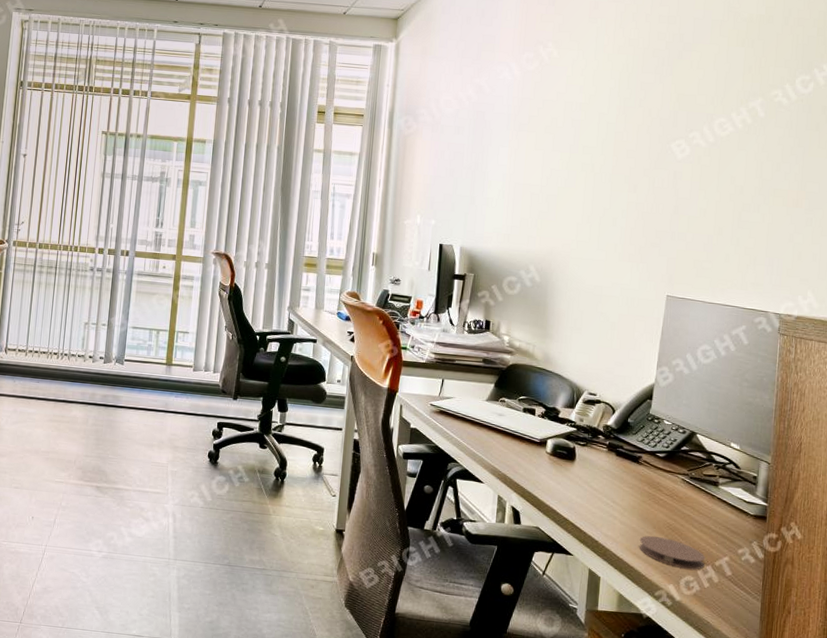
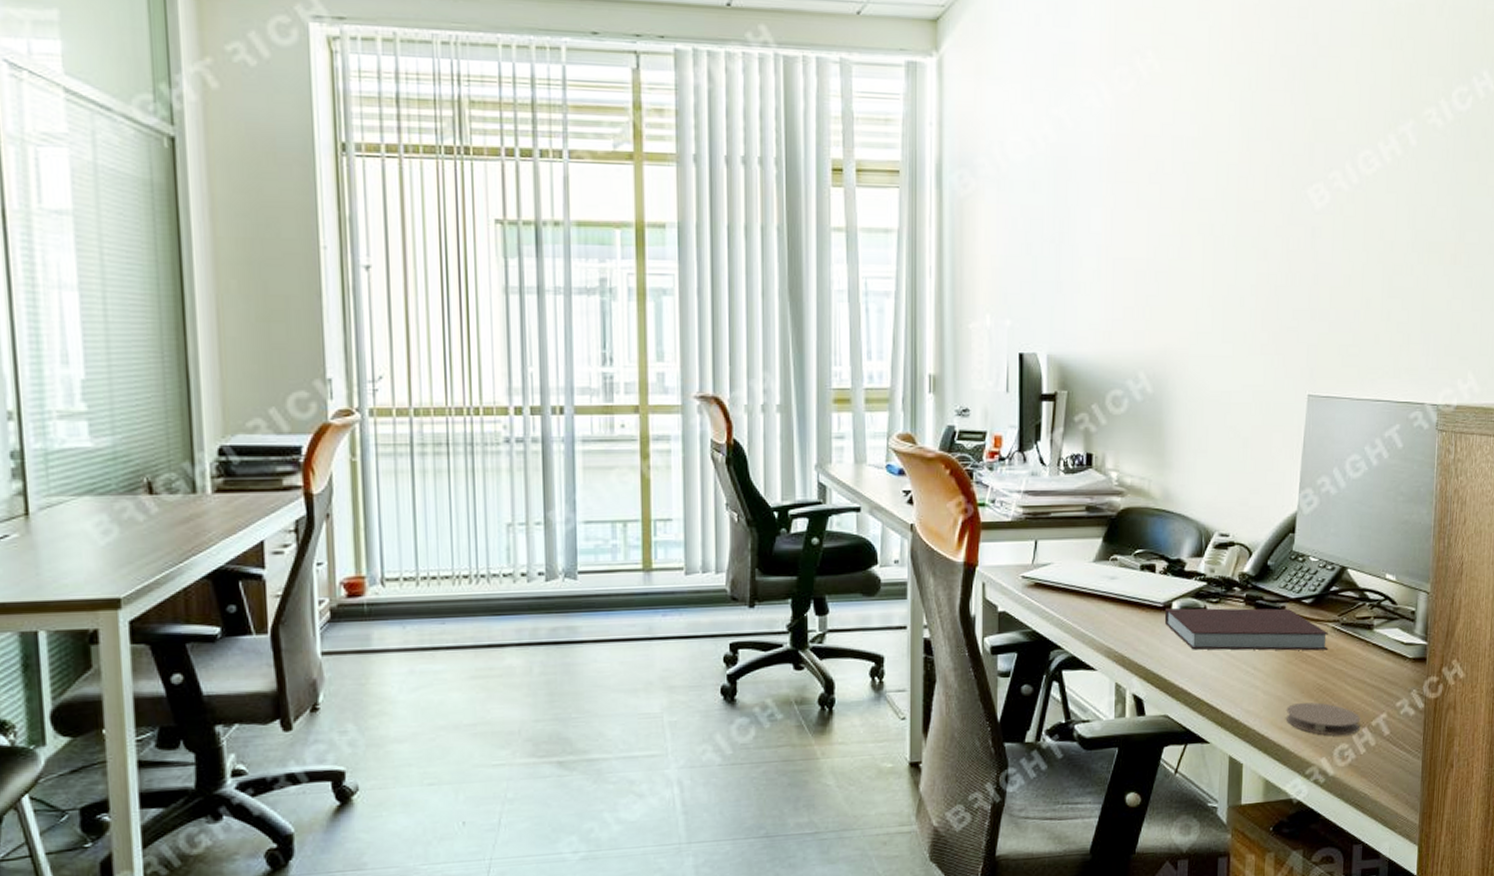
notebook: none [540,444,679,497] -> present [1164,608,1329,651]

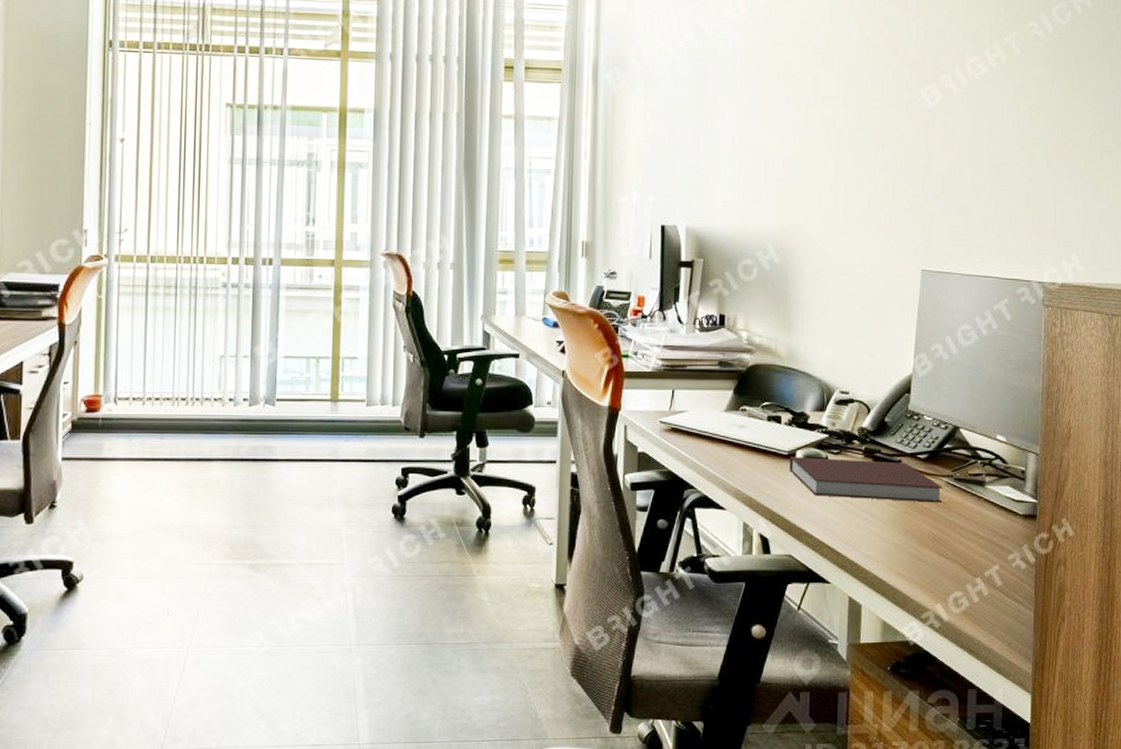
coaster: present [1285,702,1361,736] -> none [902,551,974,584]

